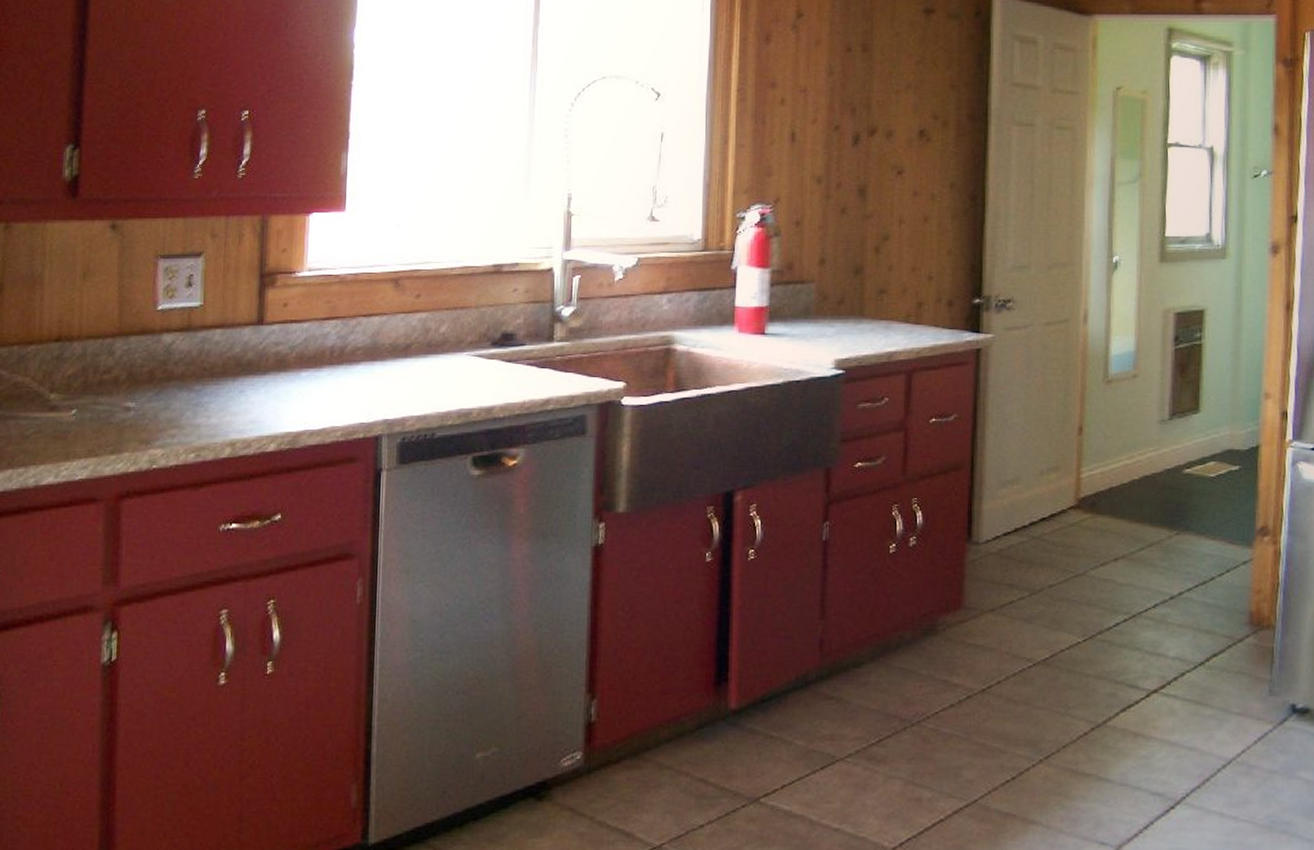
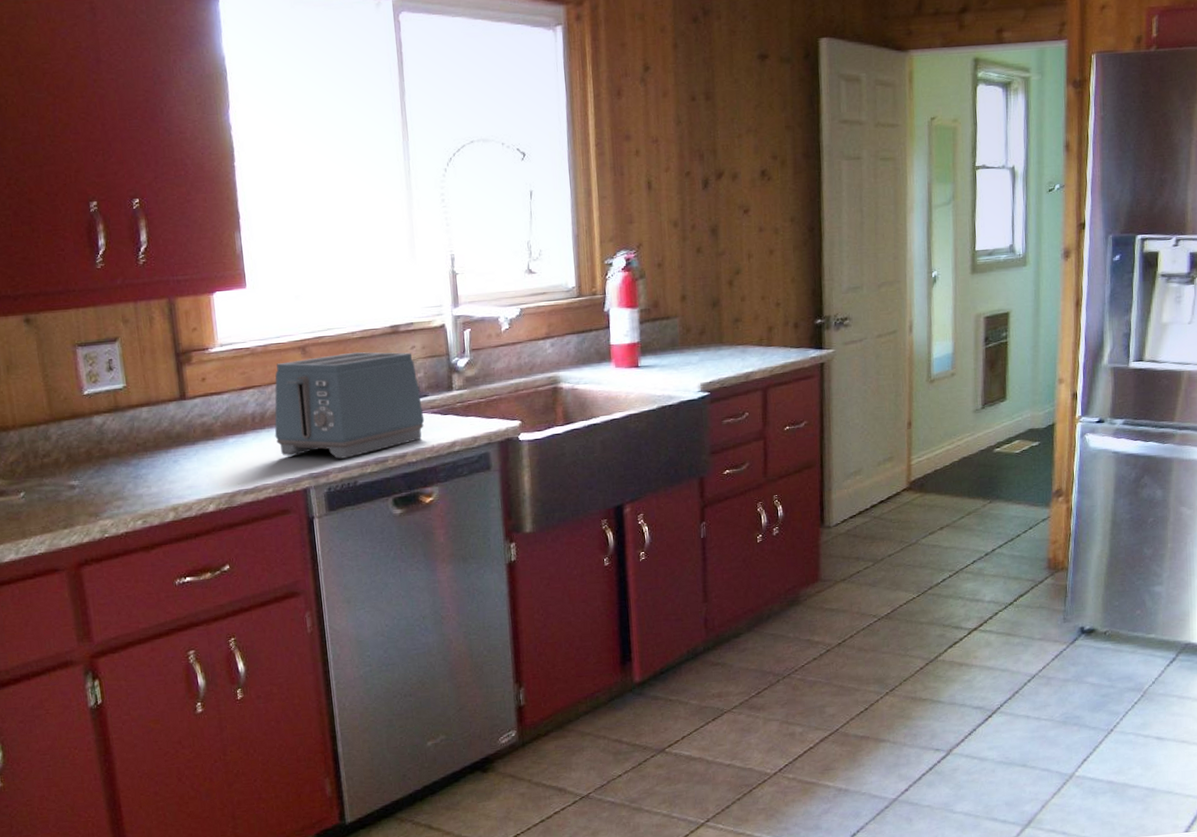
toaster: none [352,289,518,406] -> present [274,352,425,459]

